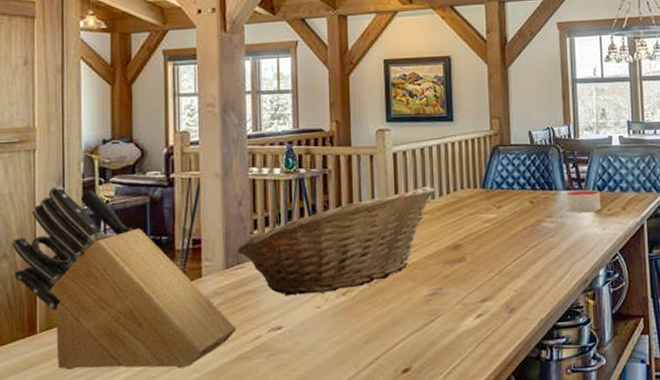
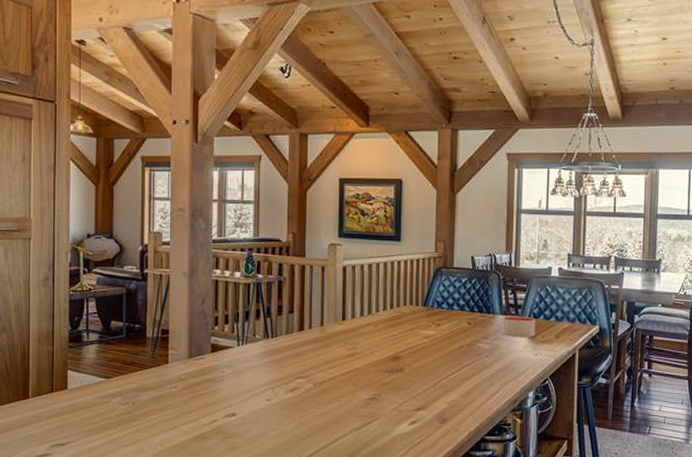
knife block: present [11,187,237,370] -> none [9,273,197,441]
fruit basket: present [236,185,434,296] -> none [199,299,379,388]

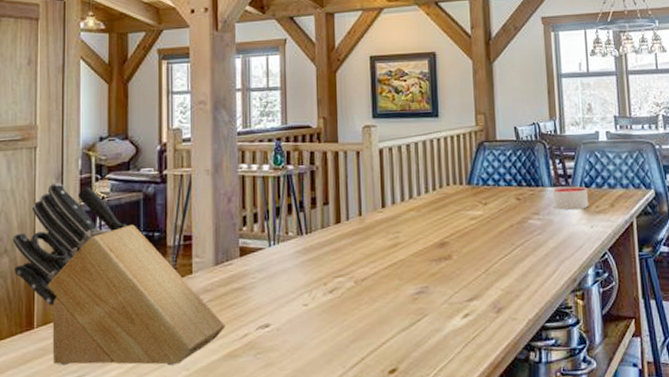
knife block: none [9,273,197,441] -> present [12,183,225,366]

